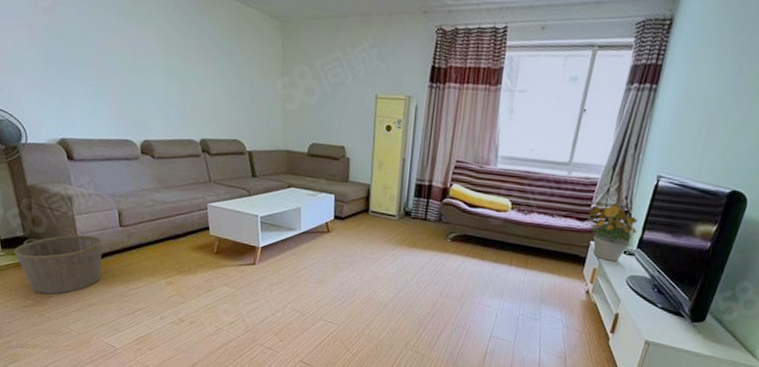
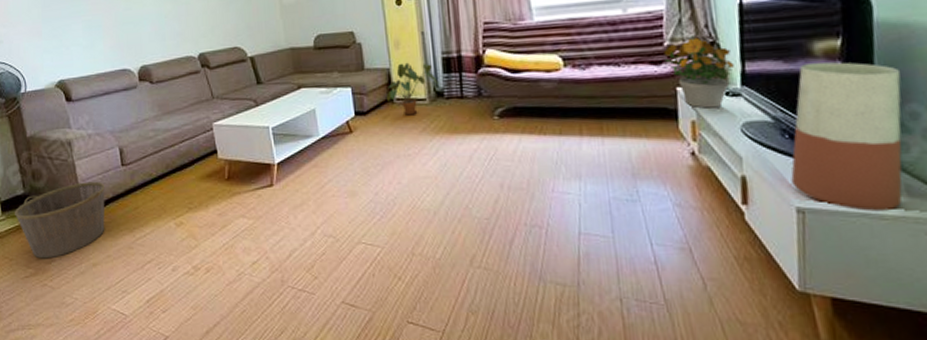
house plant: none [363,181,409,227] -> present [387,62,438,116]
vase: none [648,240,748,352] -> present [790,62,903,212]

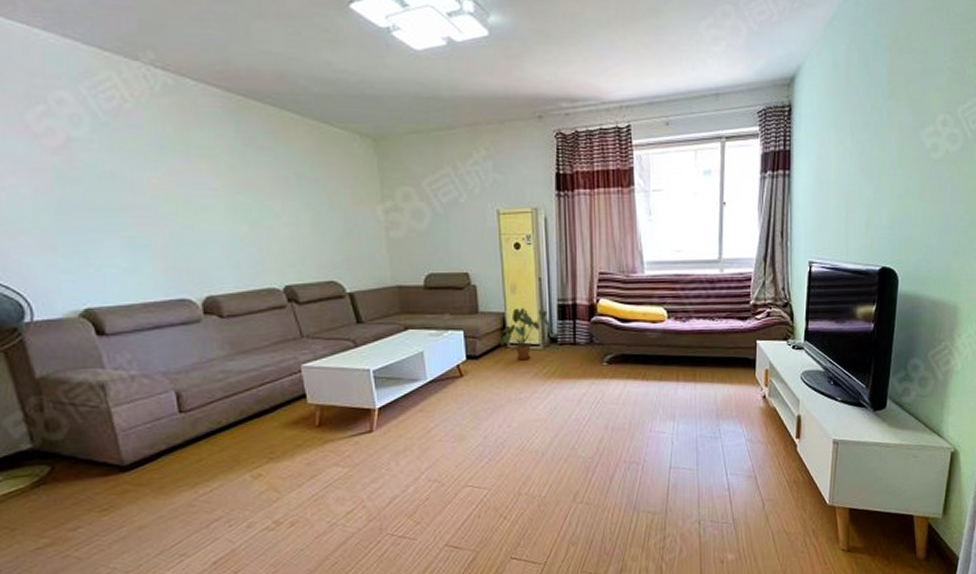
basket: present [15,181,105,259] -> none [18,431,156,526]
flowerpot: present [663,37,734,109] -> none [749,298,800,359]
vase: present [790,62,903,212] -> none [832,324,911,442]

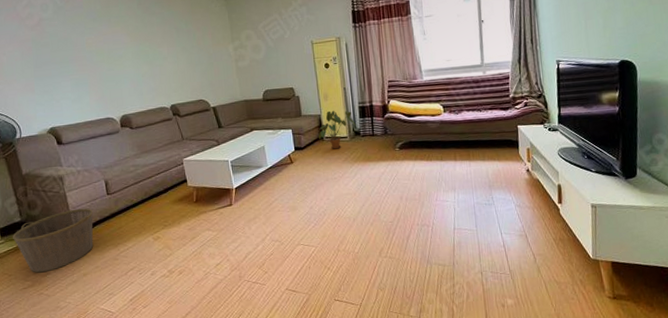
basket: none [18,431,156,526] -> present [13,208,94,273]

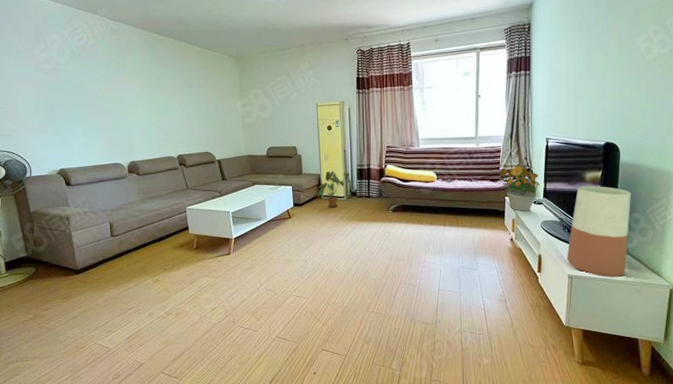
basket: present [13,208,94,273] -> none [17,248,96,307]
flowerpot: none [509,91,554,140] -> present [499,165,540,211]
vase: none [588,107,653,205] -> present [567,186,632,278]

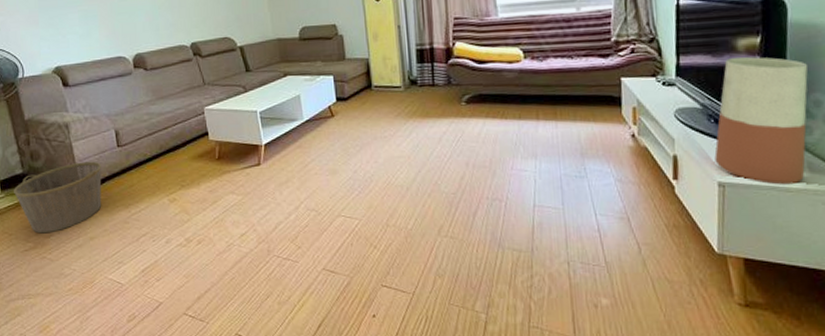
basket: none [17,248,96,307] -> present [14,161,102,234]
house plant: present [317,171,353,208] -> none [366,53,412,101]
flowerpot: present [499,165,540,211] -> none [611,34,670,97]

